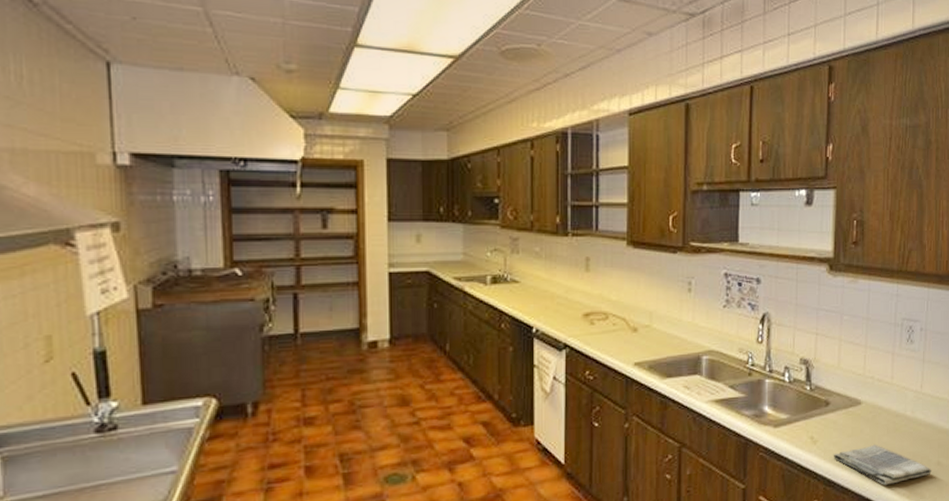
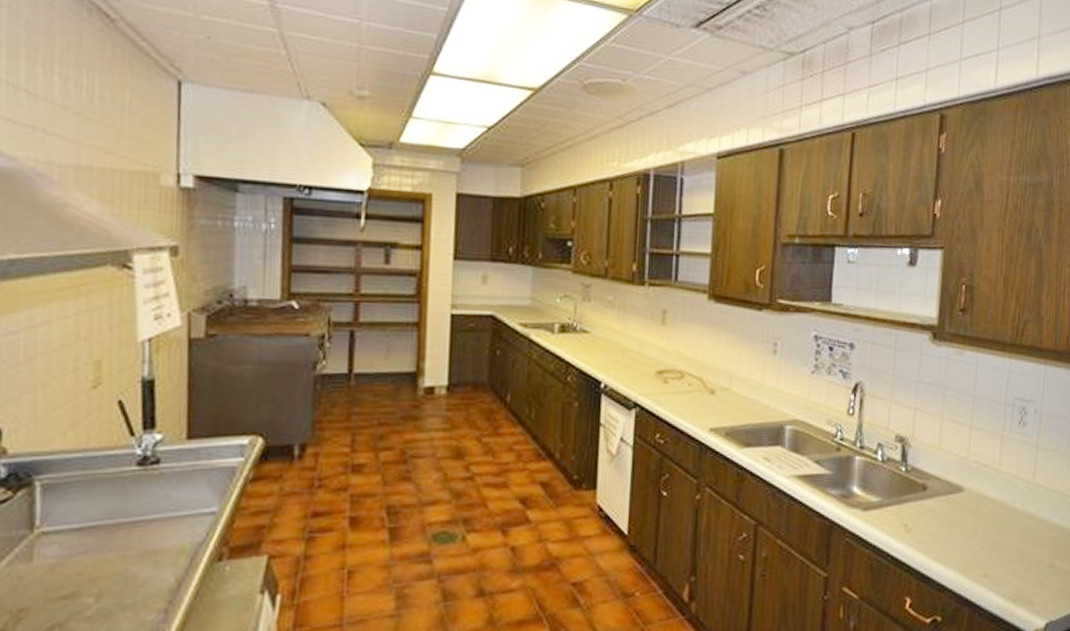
dish towel: present [833,444,932,485] -> none [929,537,1043,586]

